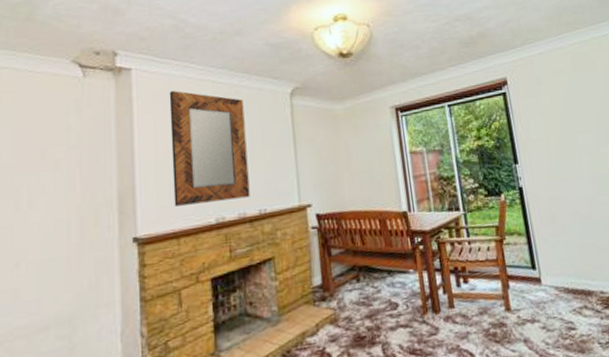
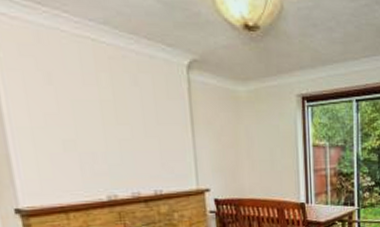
home mirror: present [169,91,250,206] -> none [38,45,144,180]

